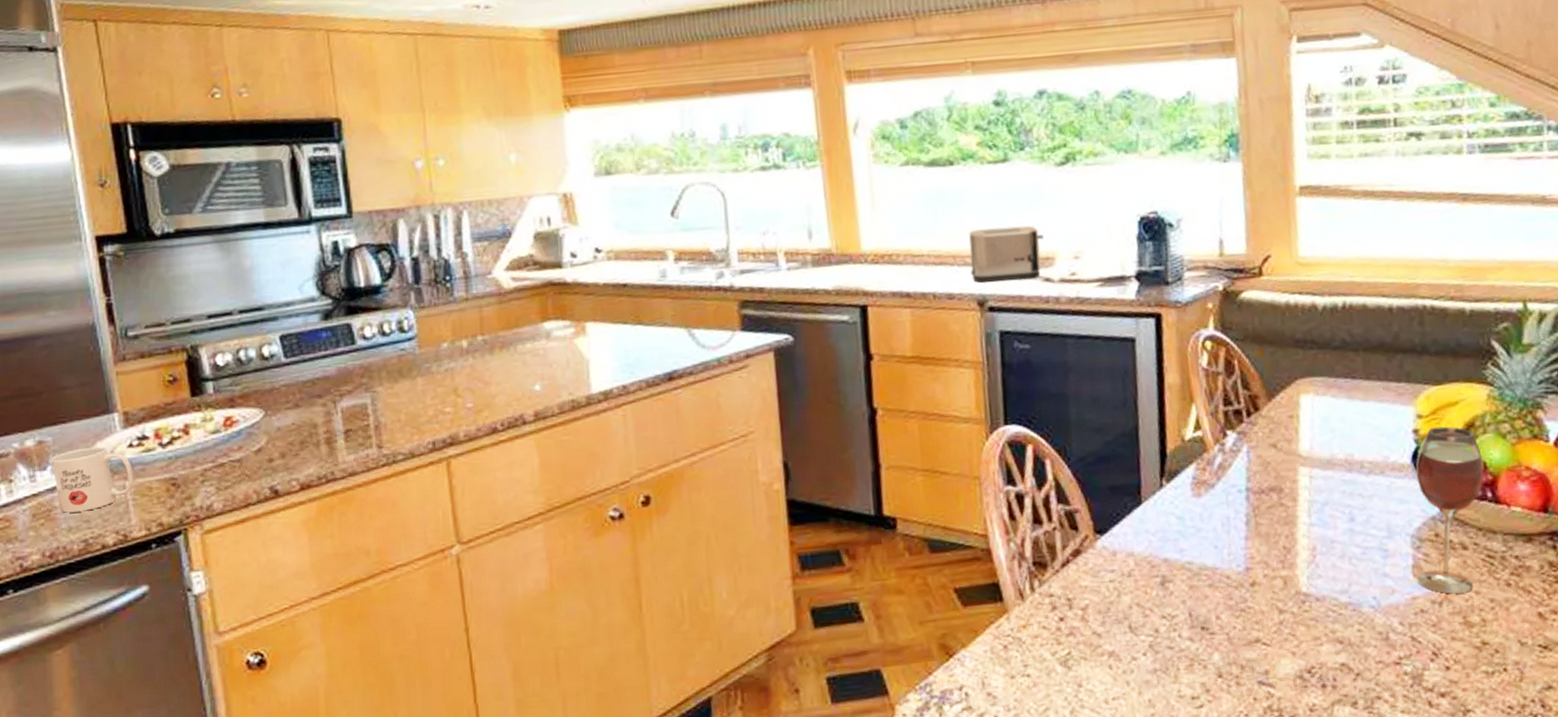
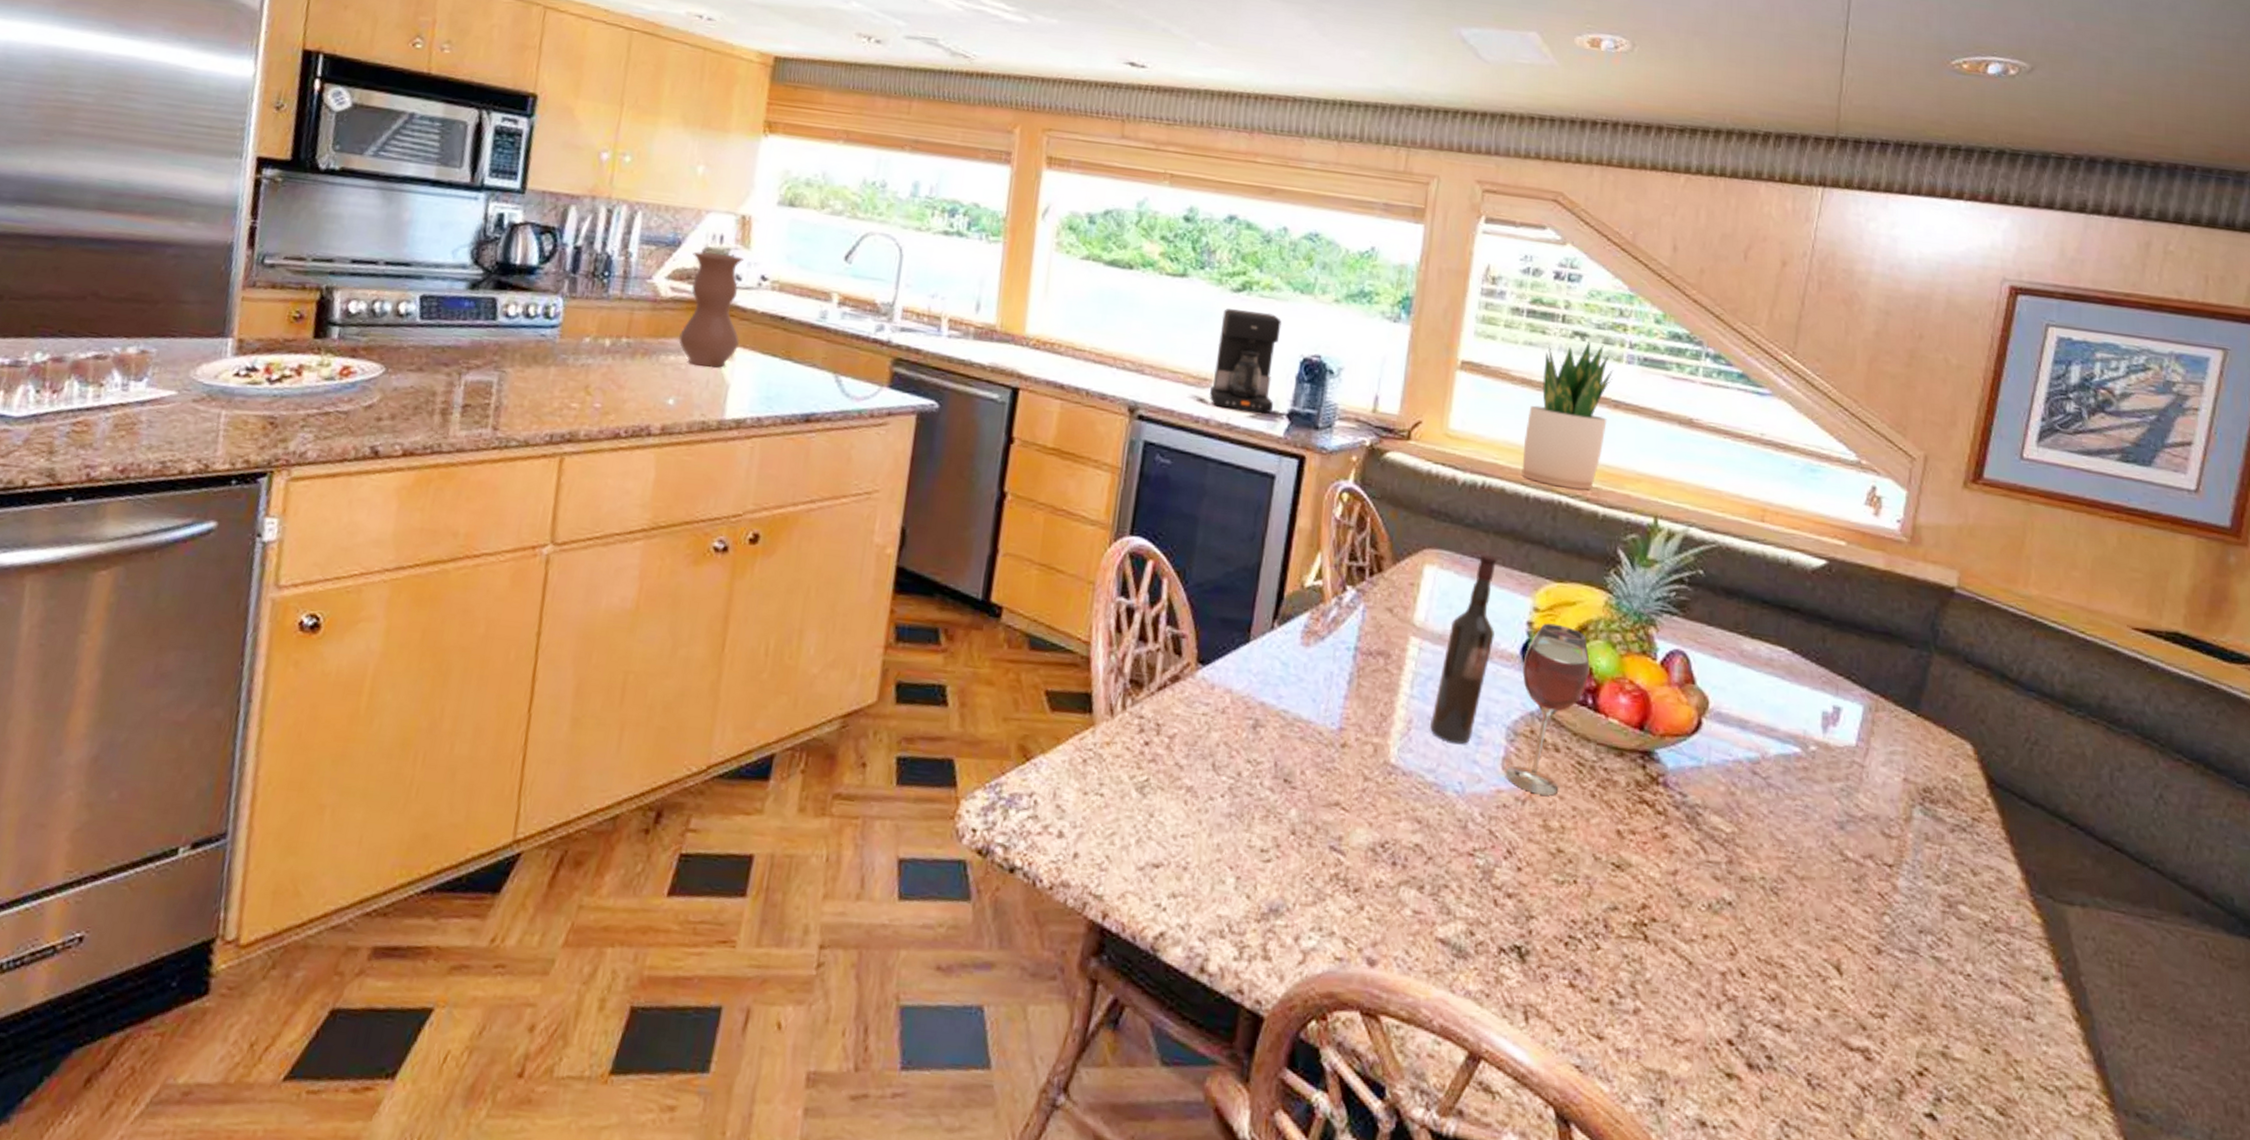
mug: present [51,446,134,513] -> none [146,366,233,433]
vase: none [525,234,590,349] -> present [679,251,744,368]
toaster: present [969,225,1044,282] -> none [1127,336,1206,397]
coffee maker: none [1051,179,1120,282] -> present [1210,309,1282,413]
wine bottle: none [1334,372,1383,561] -> present [1430,553,1497,744]
planter: none [1376,139,1458,292] -> present [1521,341,1614,490]

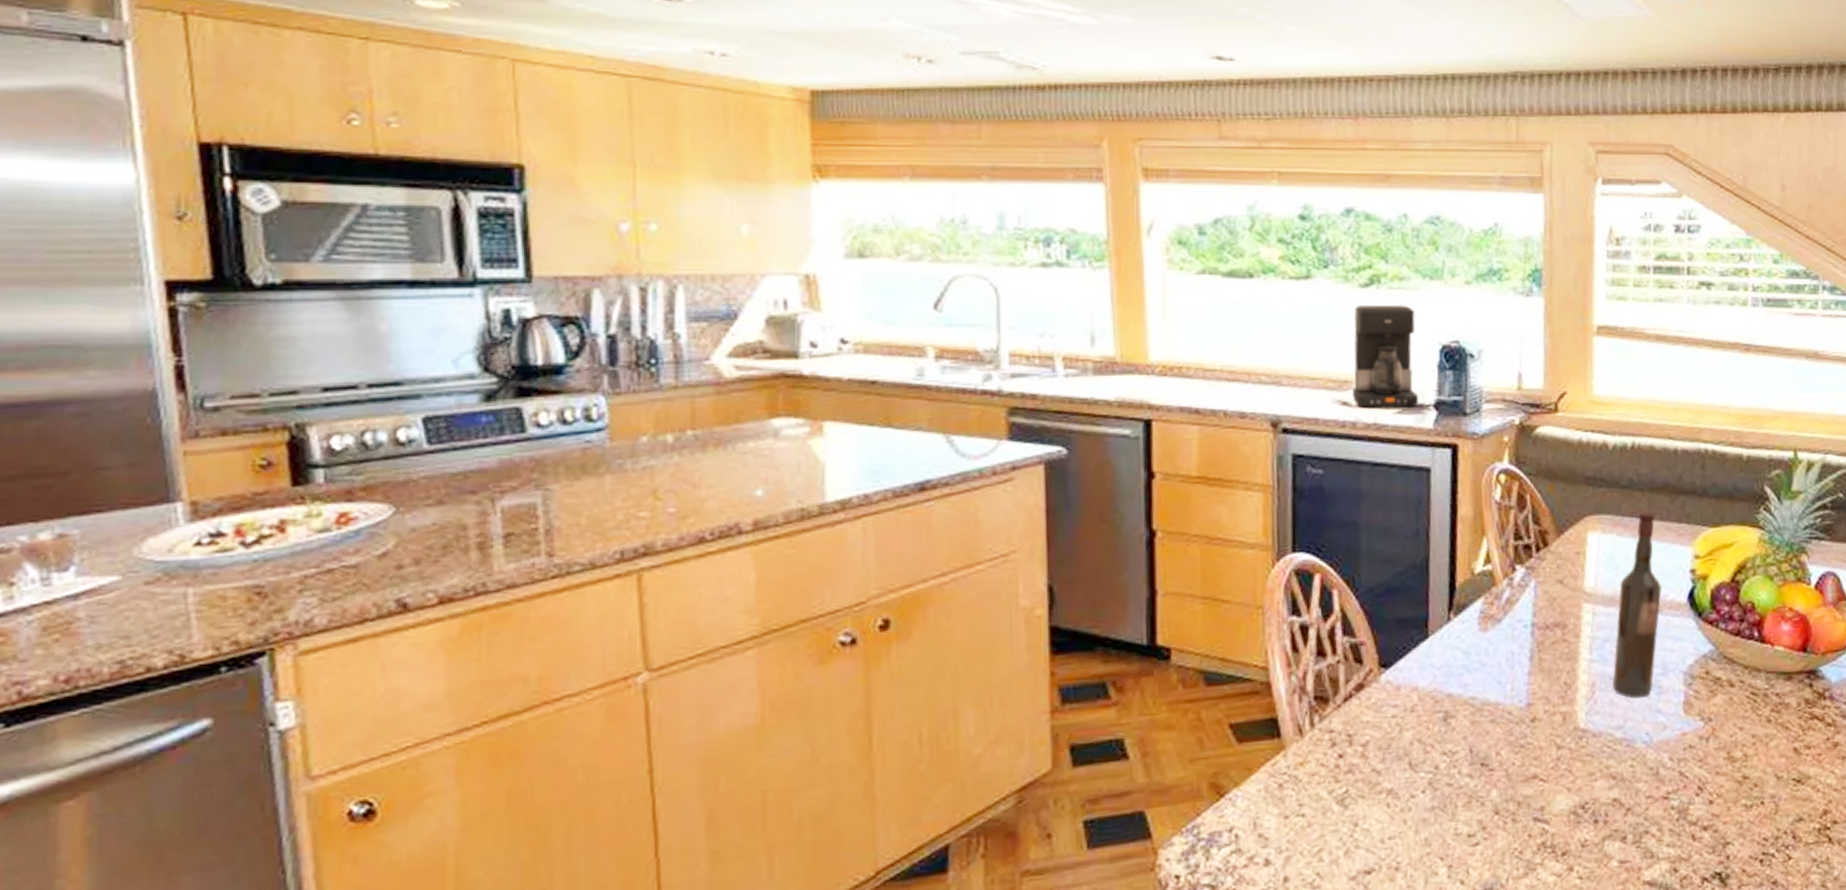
vase: present [679,251,744,368] -> none [754,320,829,450]
wineglass: present [1506,623,1590,796] -> none [1688,567,1753,730]
planter: present [1521,341,1614,490] -> none [1666,289,1741,436]

